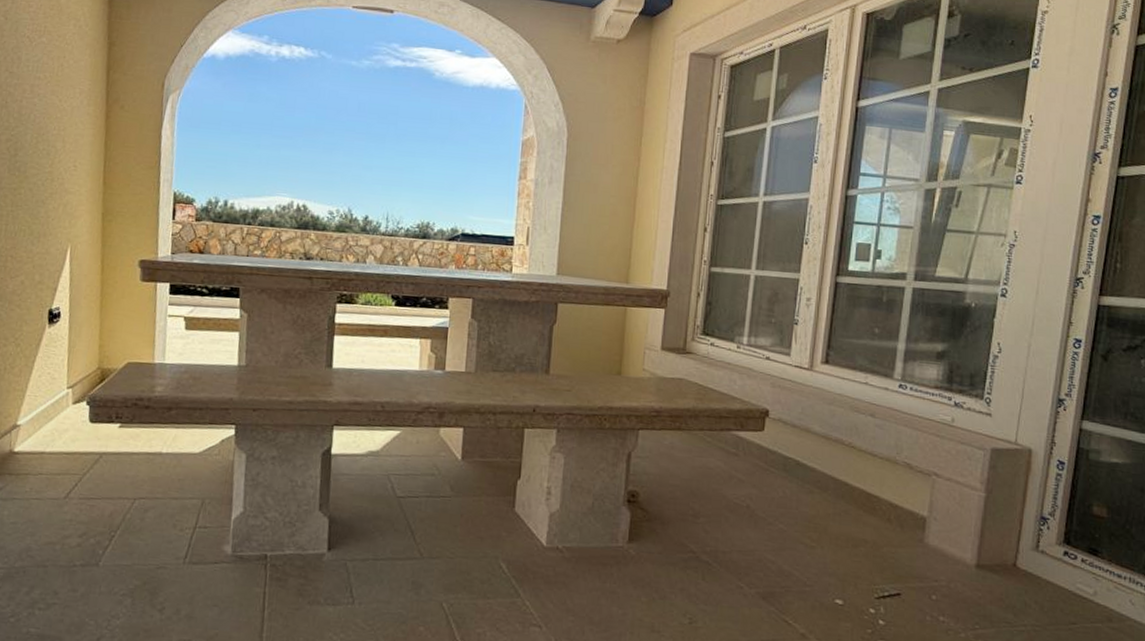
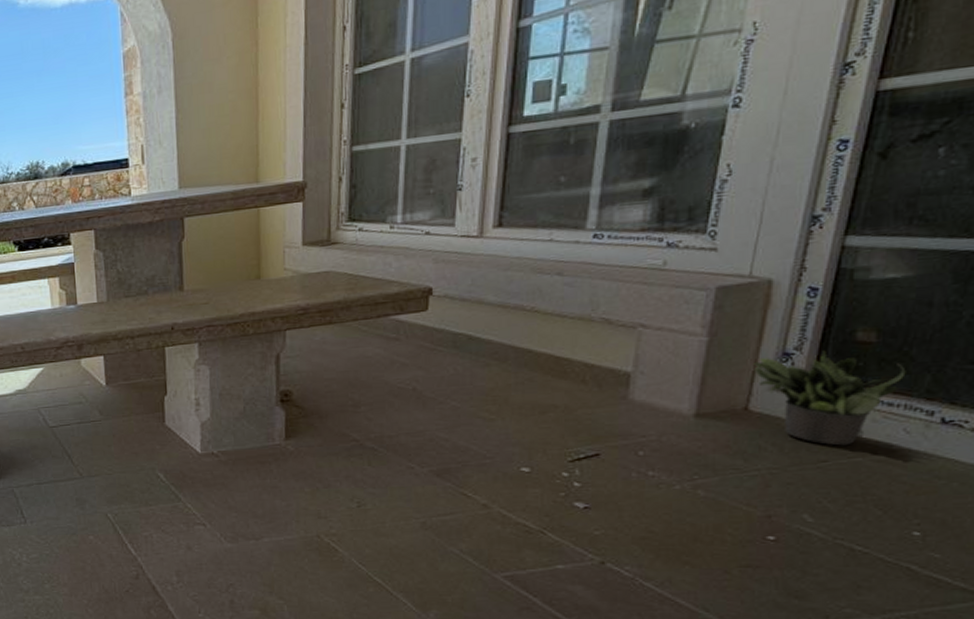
potted plant: none [1019,519,1129,611] -> present [753,350,906,446]

